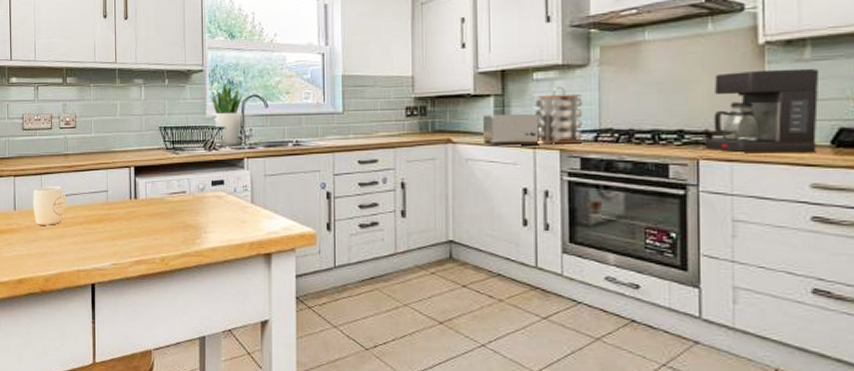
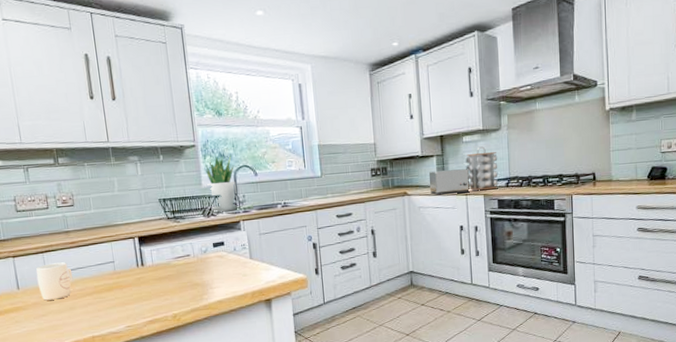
coffee maker: present [704,68,820,154] -> none [575,126,641,189]

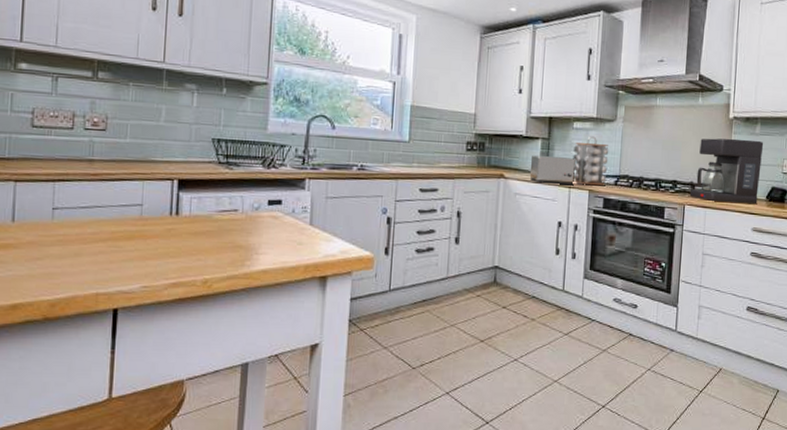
mug: present [36,262,73,301] -> none [39,195,87,241]
planter: present [203,155,237,213] -> none [271,100,309,166]
coffee maker: none [575,126,641,189] -> present [689,138,764,205]

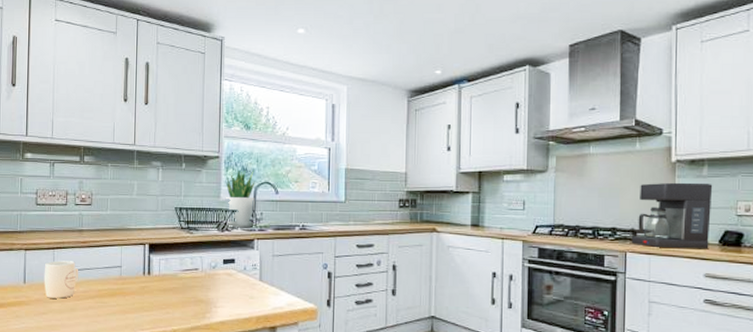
mug: none [39,195,87,241] -> present [44,260,79,299]
planter: none [271,100,309,166] -> present [223,170,255,228]
toaster: present [529,154,577,186] -> none [461,208,509,237]
spice rack: present [573,136,609,186] -> none [505,187,542,236]

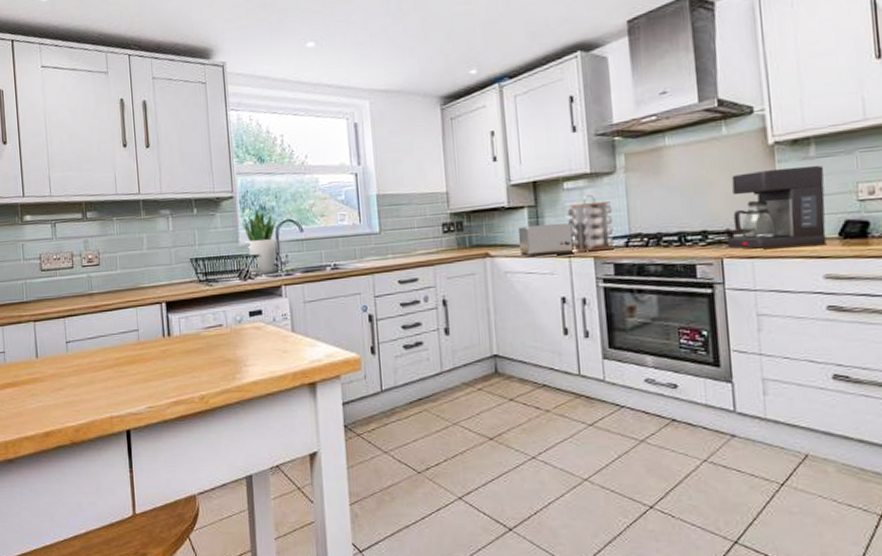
mug: present [44,260,79,299] -> none [56,329,94,372]
toaster: none [461,208,509,237] -> present [518,223,574,258]
spice rack: none [505,187,542,236] -> present [567,194,614,253]

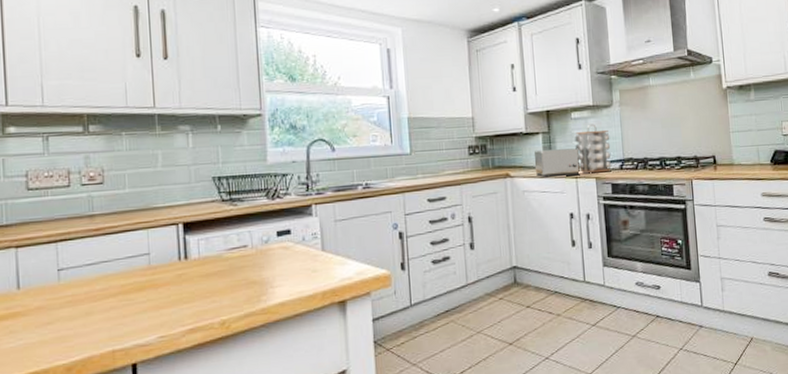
planter: present [242,207,279,275] -> none [271,126,309,195]
coffee maker: present [727,165,827,250] -> none [695,106,763,173]

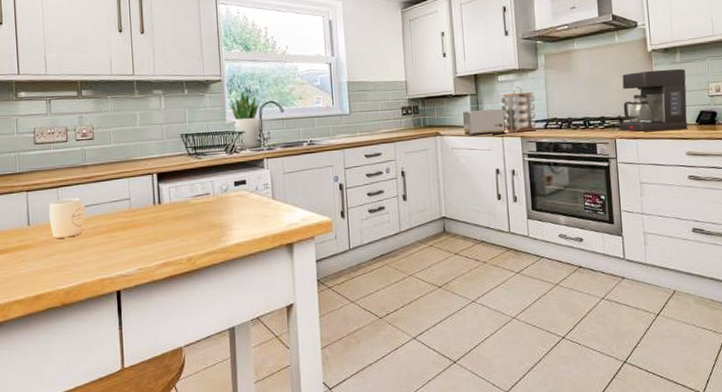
mug: none [45,254,94,304] -> present [48,198,87,238]
planter: none [271,126,309,195] -> present [229,90,262,150]
coffee maker: none [695,106,763,173] -> present [619,68,688,133]

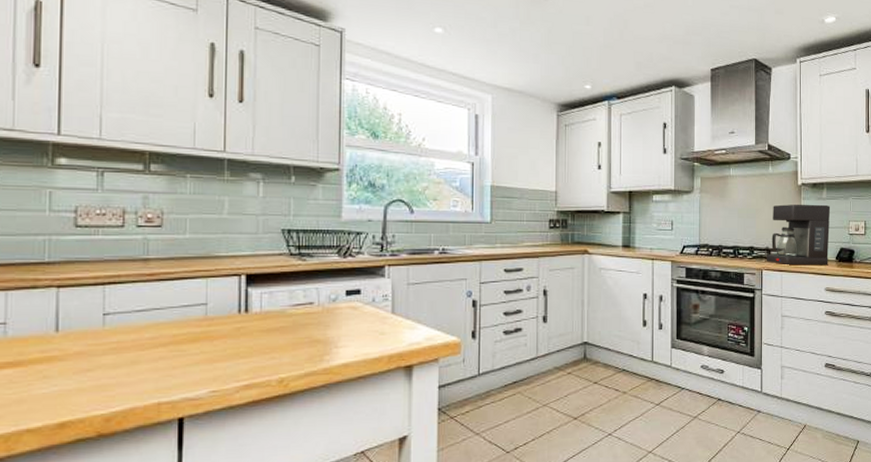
mug: present [48,198,87,238] -> none [88,299,144,350]
planter: present [229,90,262,150] -> none [346,185,385,253]
toaster: present [462,109,506,137] -> none [613,229,658,257]
spice rack: present [501,86,536,133] -> none [654,208,688,256]

